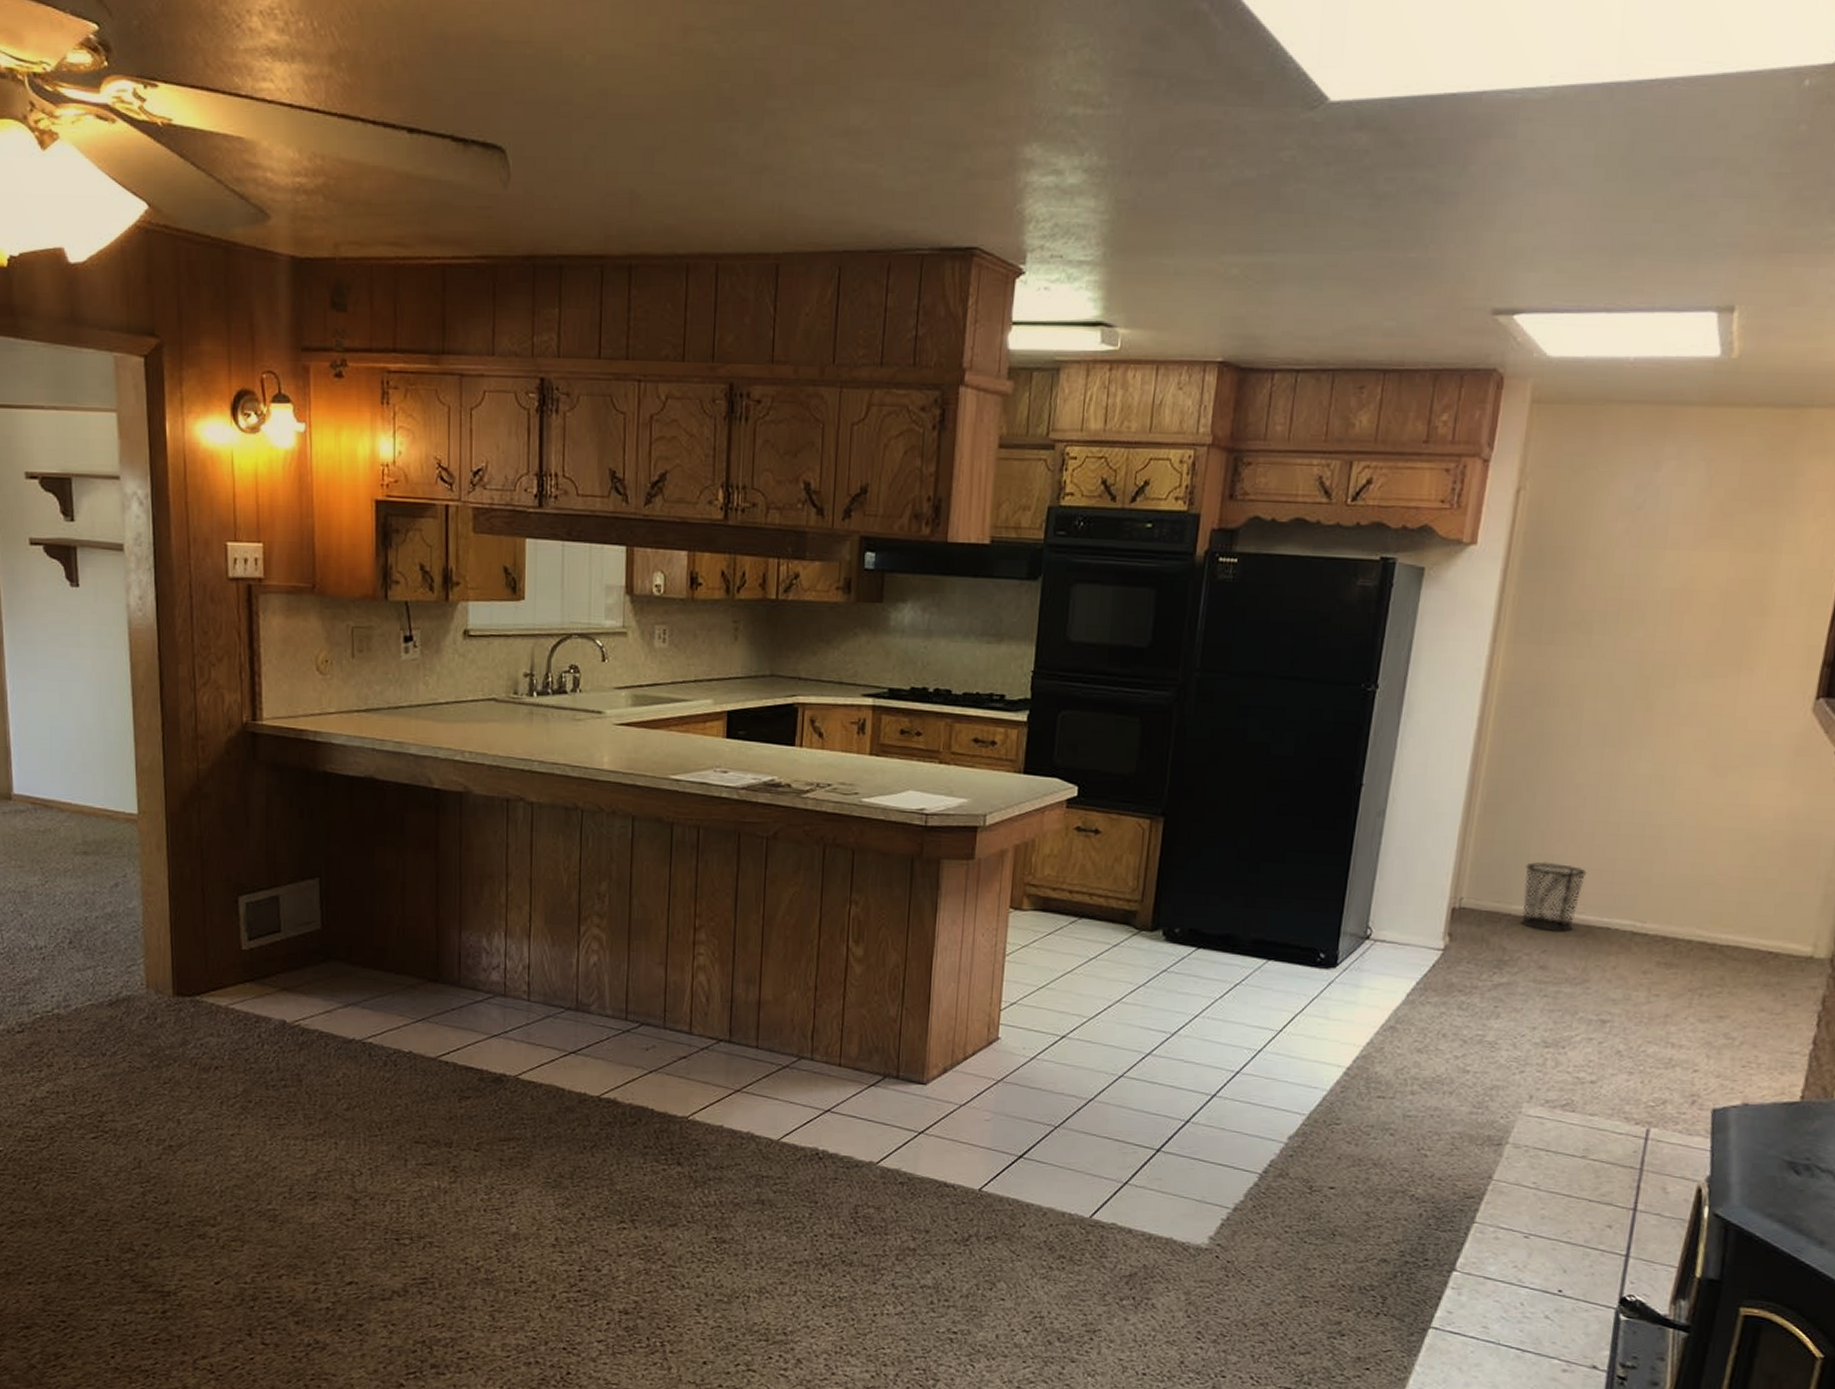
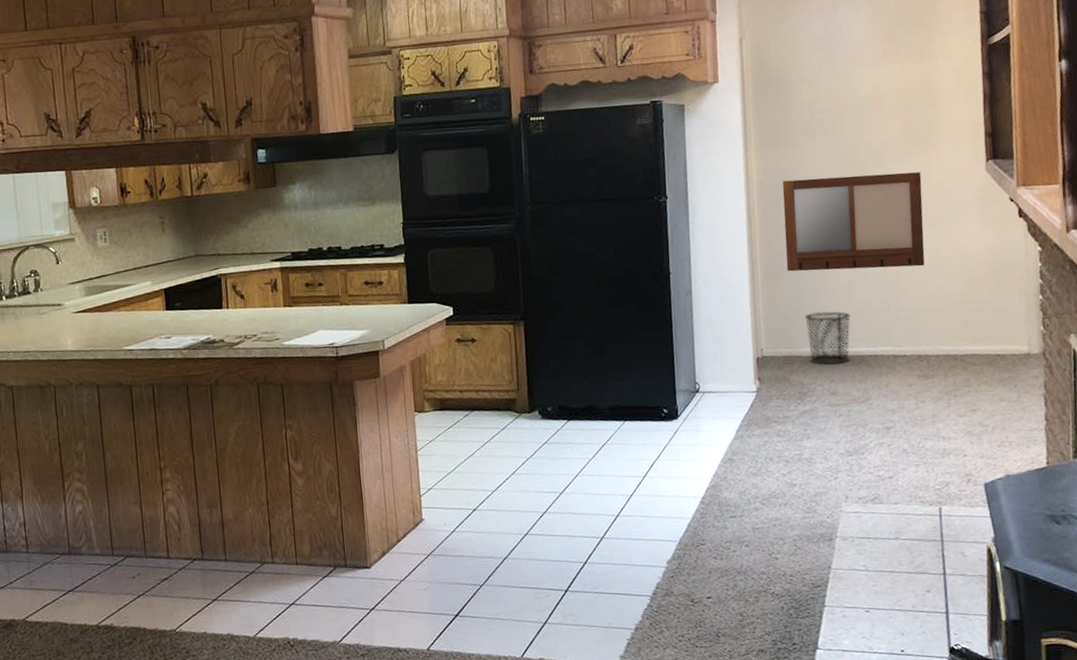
writing board: none [1515,687,1723,824] -> present [782,172,925,272]

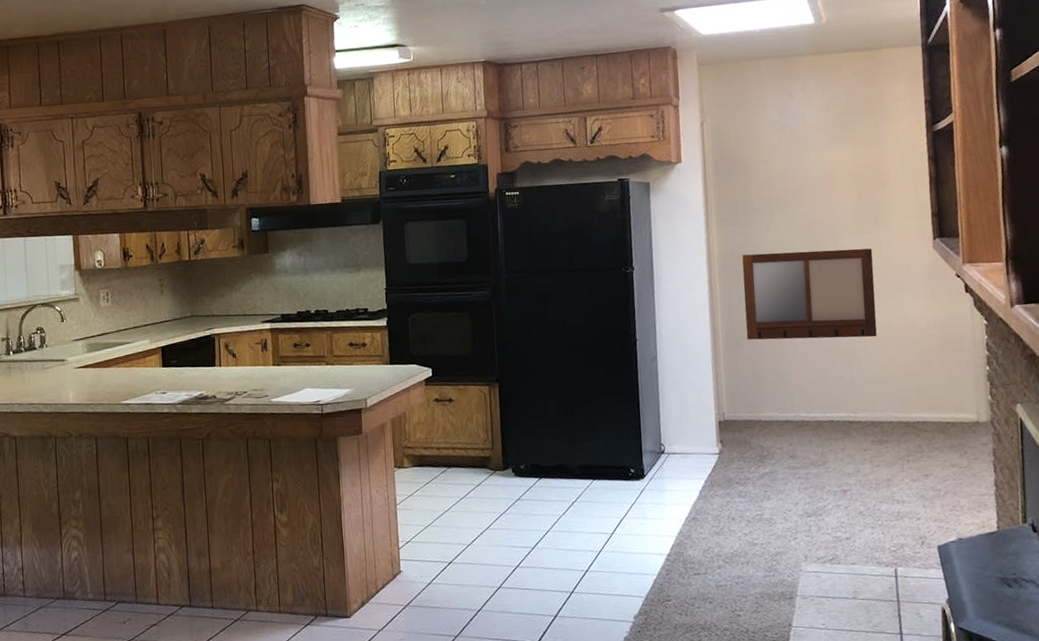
waste bin: present [805,311,851,365] -> none [764,378,808,429]

